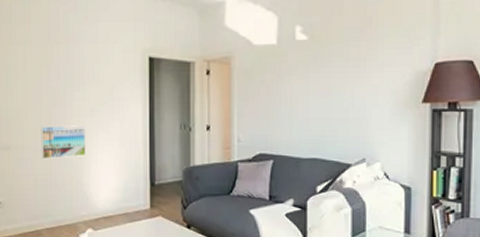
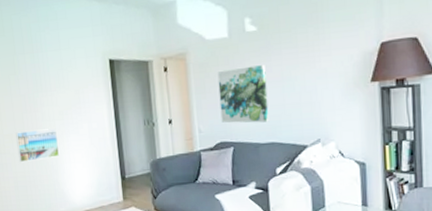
wall art: none [262,76,313,136] -> present [217,65,269,123]

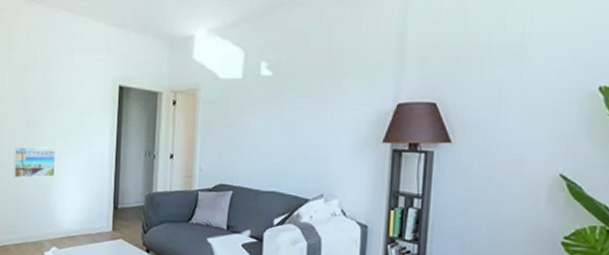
wall art: present [217,65,269,123] -> none [223,110,276,170]

